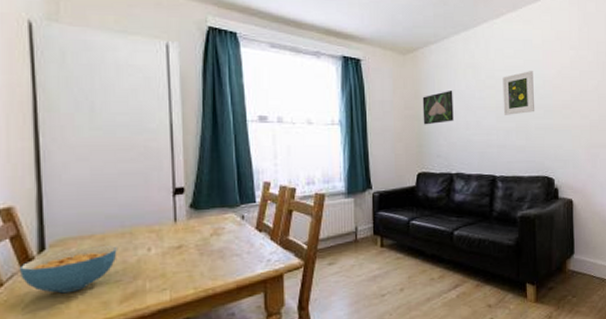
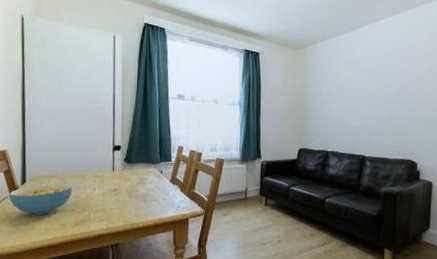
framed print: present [422,91,454,125] -> none [306,82,334,110]
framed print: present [502,71,535,115] -> none [376,68,406,106]

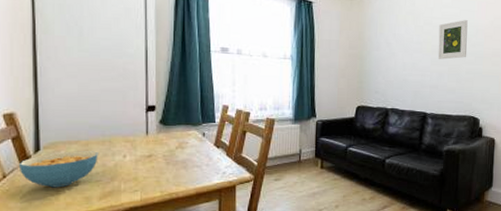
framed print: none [376,68,406,106] -> present [438,20,468,59]

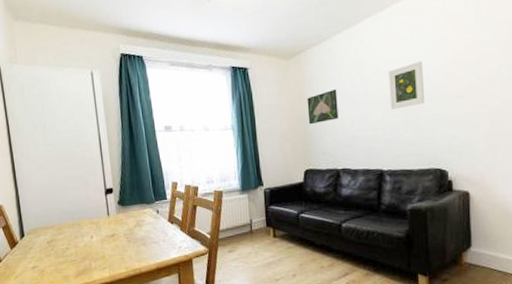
cereal bowl: present [18,151,98,188] -> none [9,234,71,269]
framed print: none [364,34,393,64] -> present [307,89,339,125]

